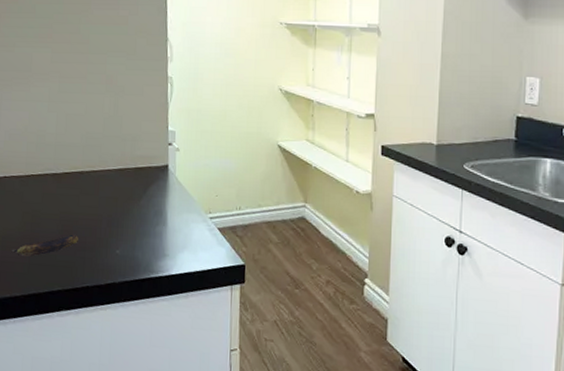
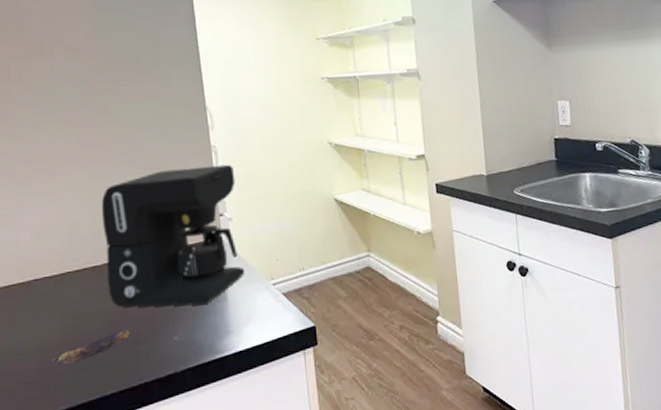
coffee maker: none [64,94,187,225] -> present [101,164,245,308]

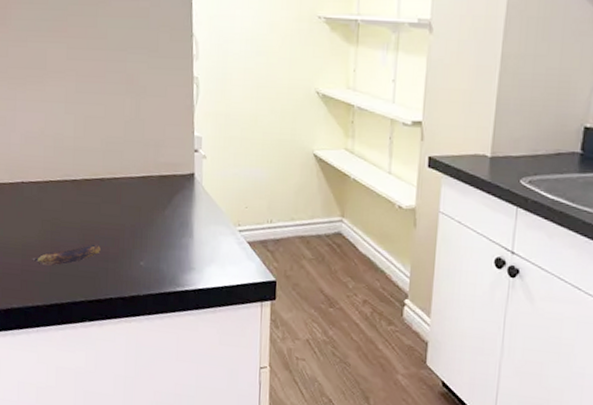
coffee maker: present [101,164,245,308] -> none [84,95,214,237]

